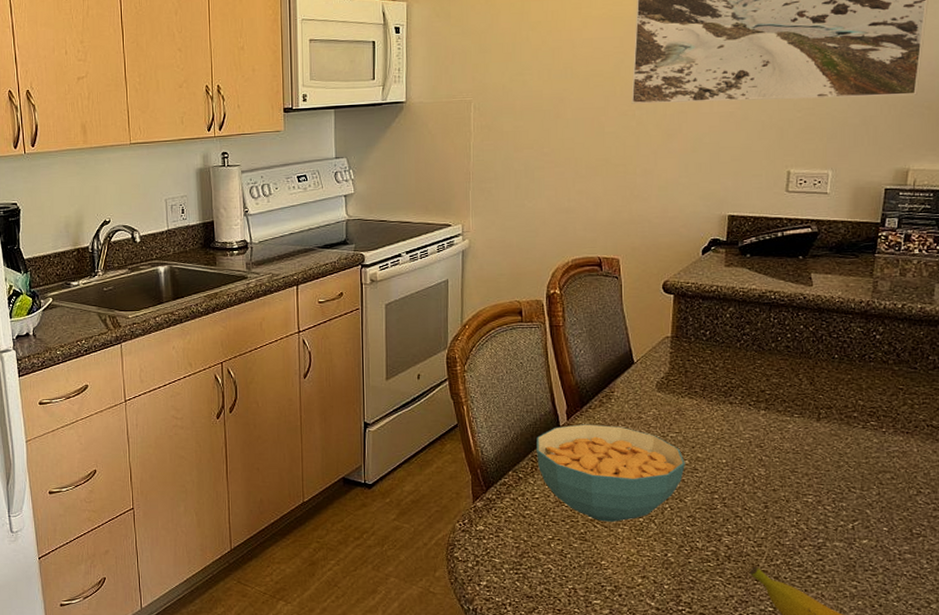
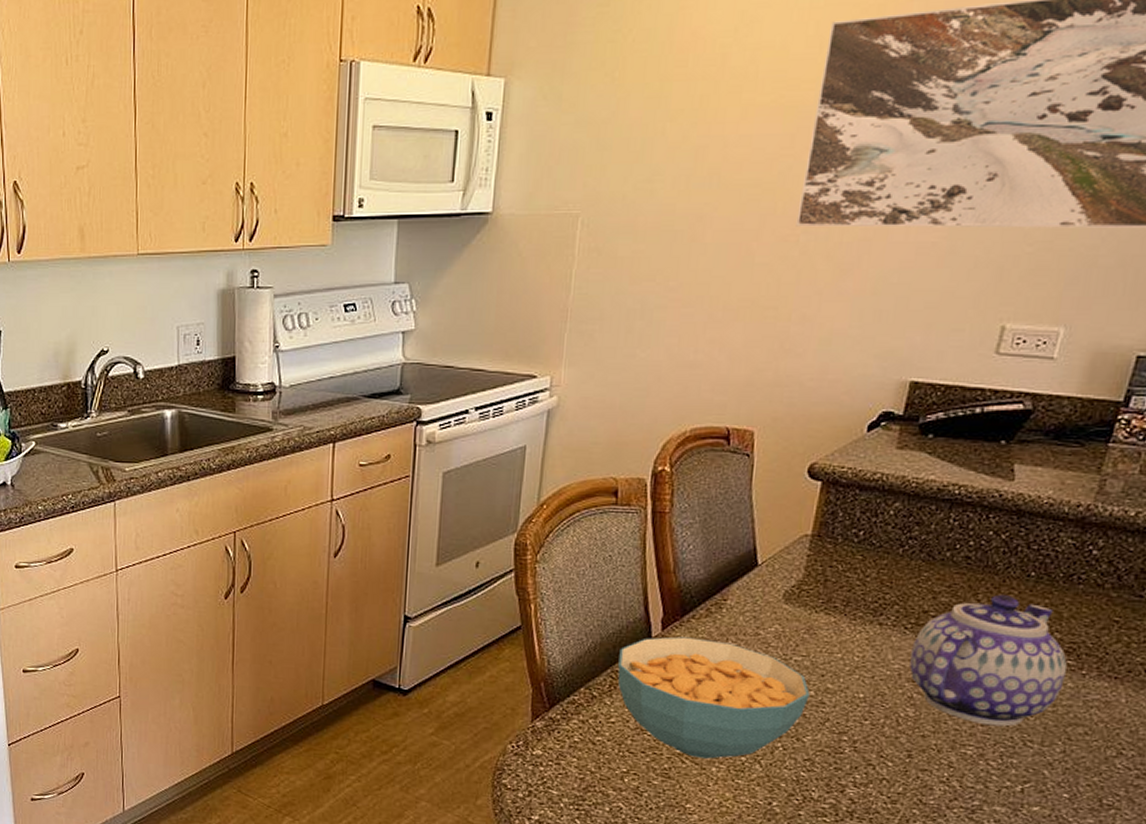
teapot: none [756,373,871,478] -> present [909,594,1067,727]

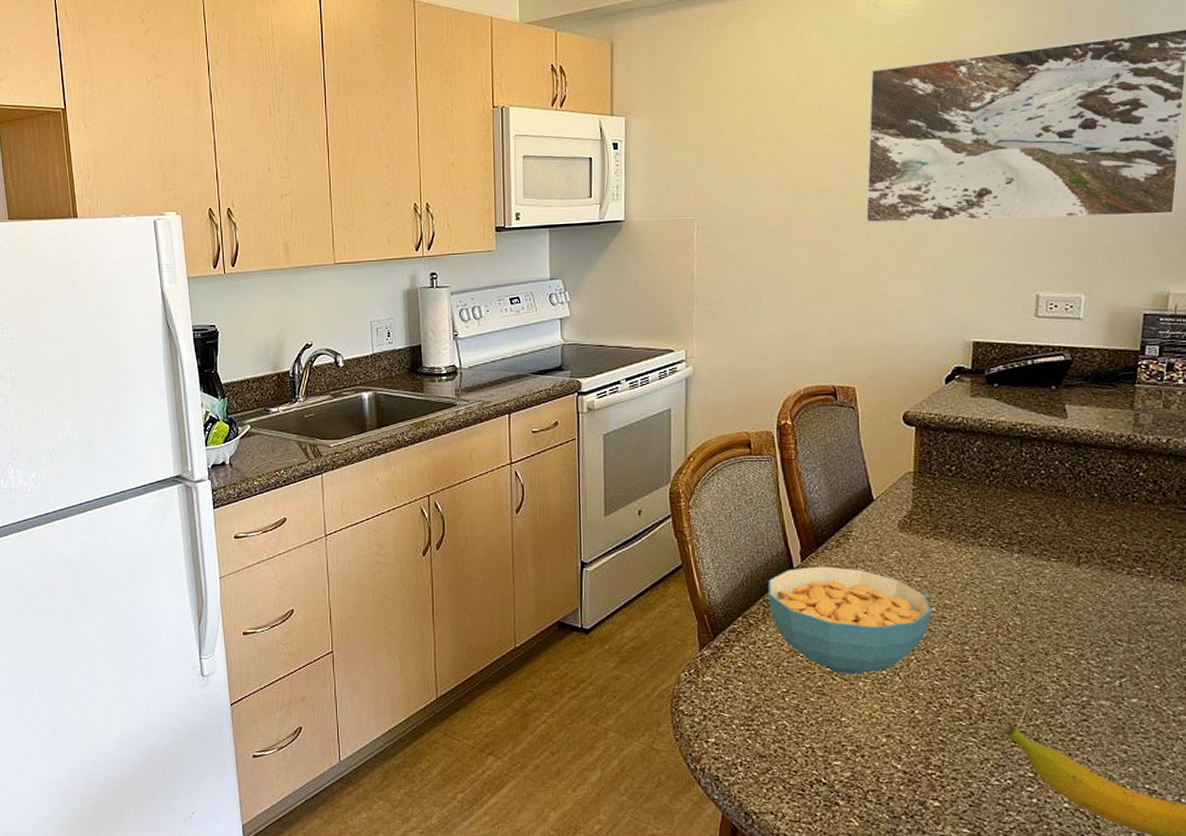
teapot: present [909,594,1067,727] -> none [1009,513,1137,629]

